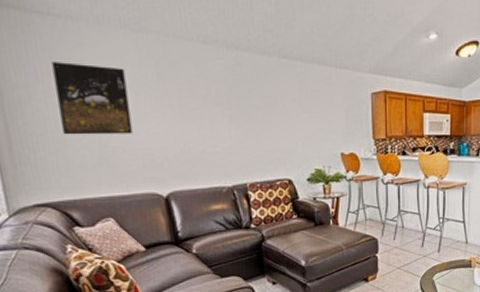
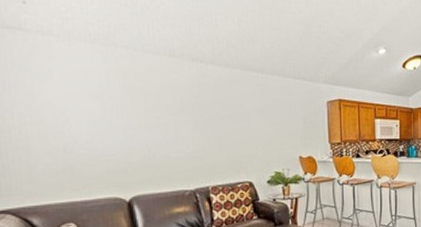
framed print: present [52,62,133,135] -> none [20,74,98,143]

